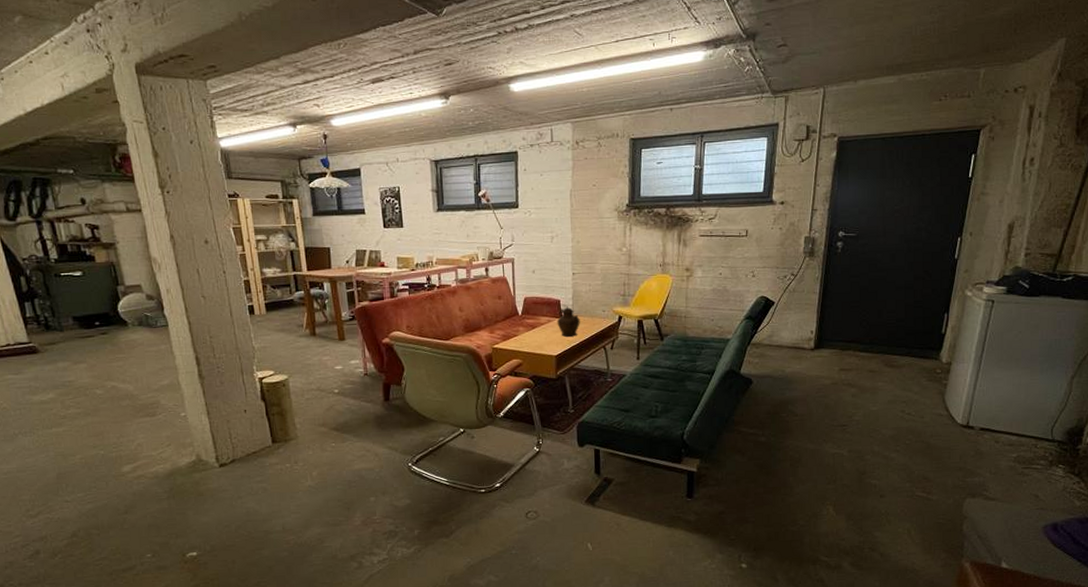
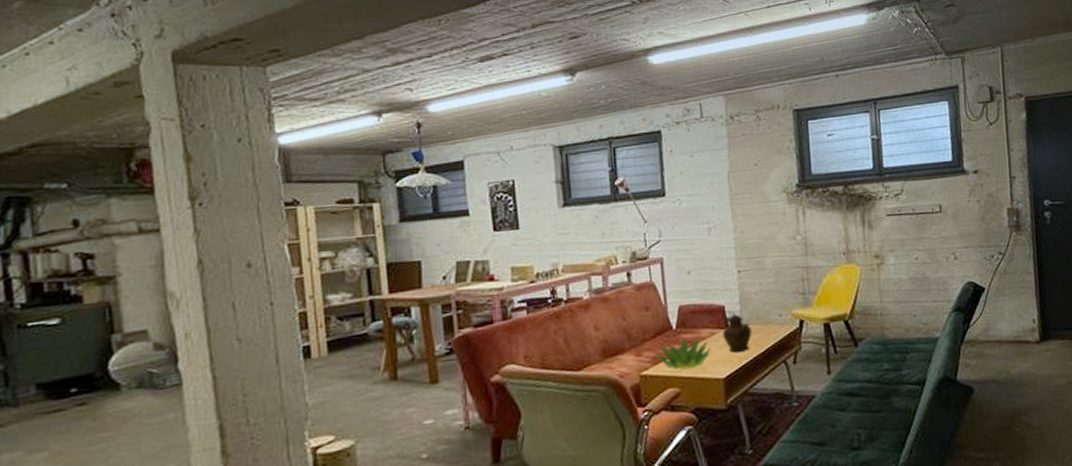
decorative plant: none [504,321,548,346] -> present [655,336,712,369]

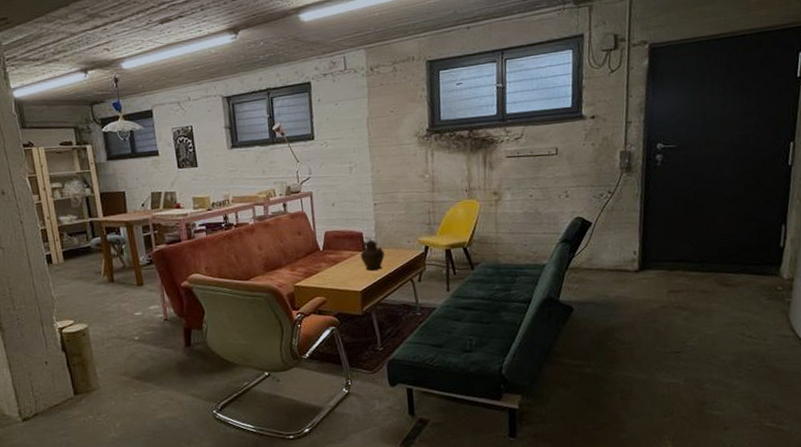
decorative plant: present [655,336,712,369] -> none [306,256,352,282]

